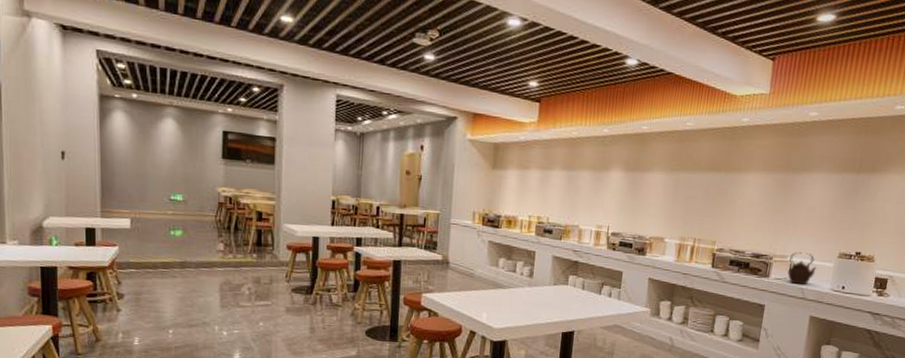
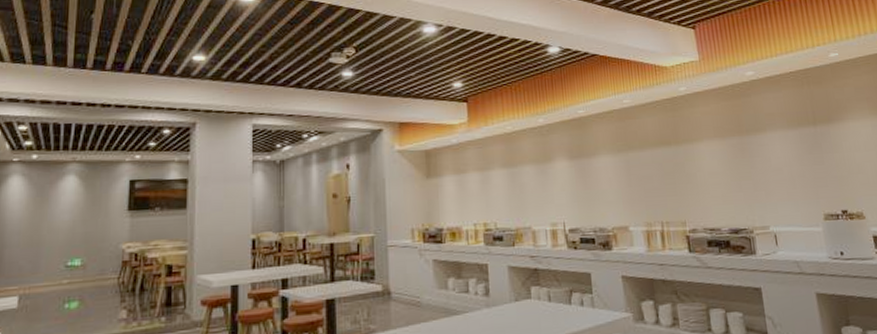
teapot: present [787,251,817,285] -> none [771,219,806,259]

